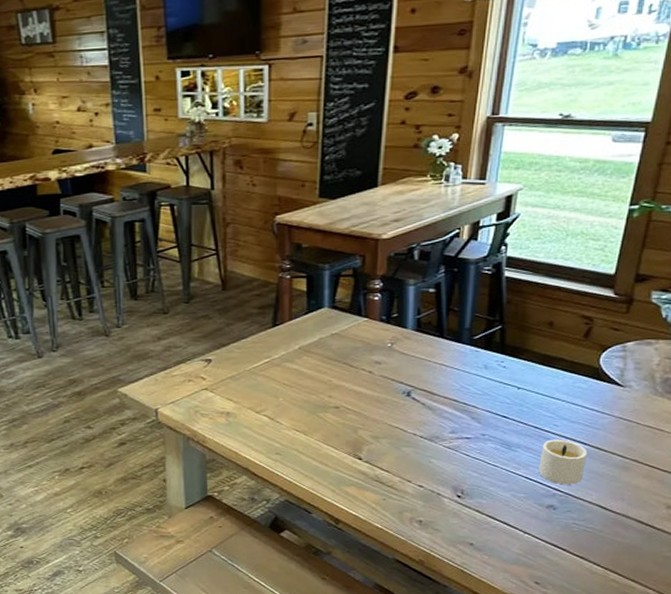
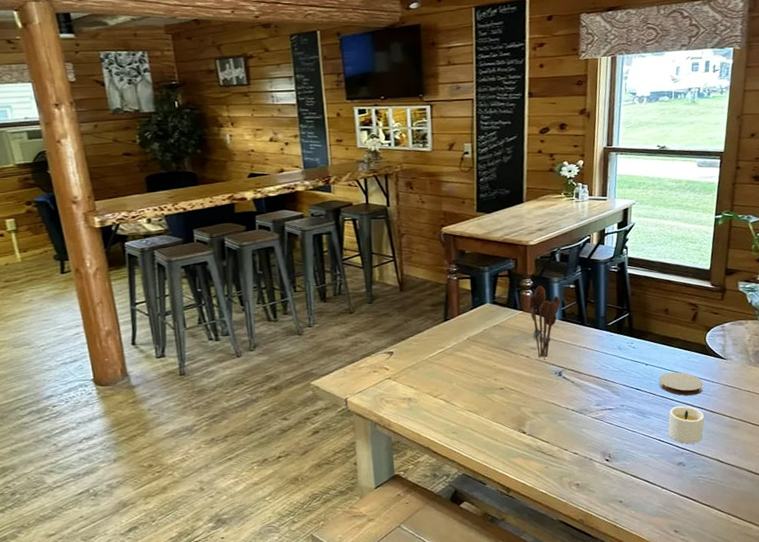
utensil holder: none [376,288,416,377] -> present [528,286,561,360]
coaster: none [533,398,591,429] -> present [659,372,704,396]

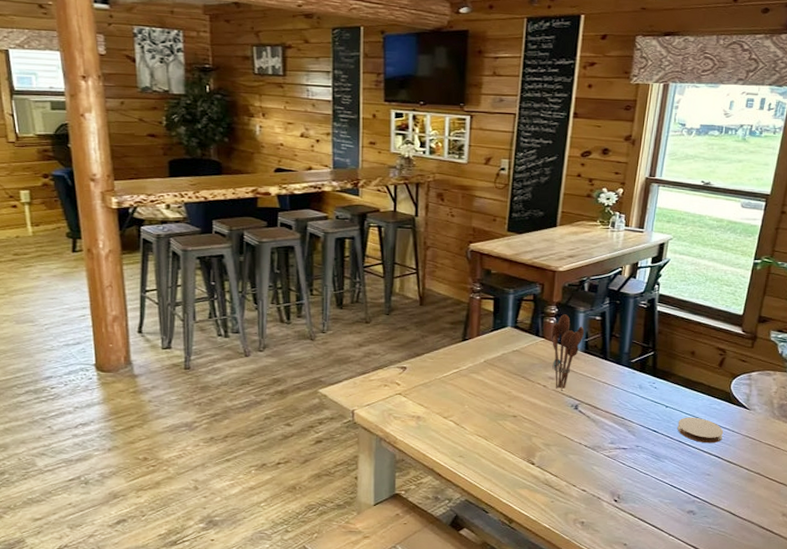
candle: present [668,405,705,444] -> none [682,452,721,493]

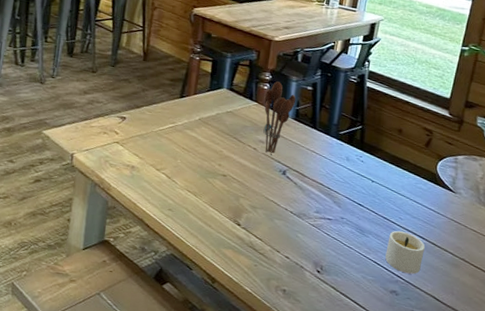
coaster: present [677,417,724,444] -> none [383,193,429,224]
candle: none [682,452,721,493] -> present [385,230,426,275]

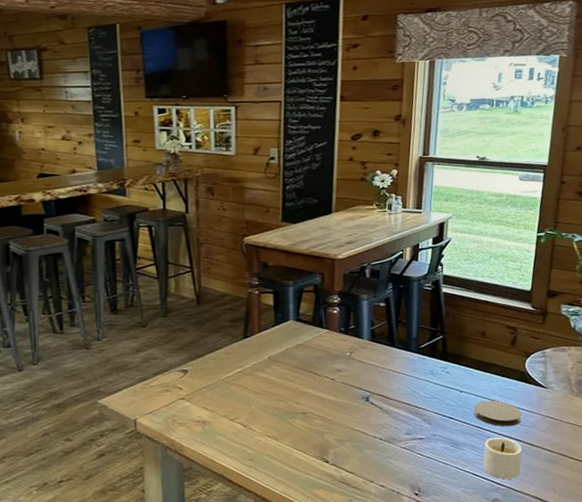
utensil holder: present [263,81,296,155] -> none [335,303,370,383]
coaster: none [383,193,429,224] -> present [474,400,522,427]

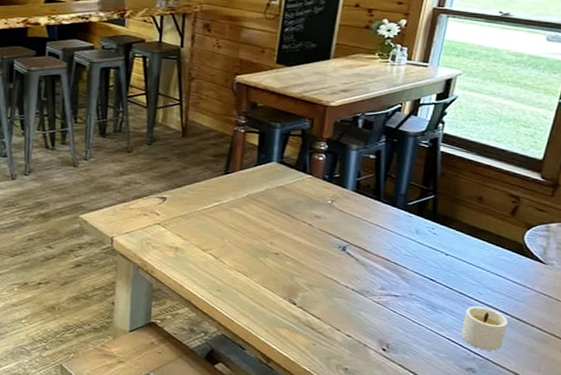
coaster: present [474,400,522,427] -> none [458,267,514,298]

